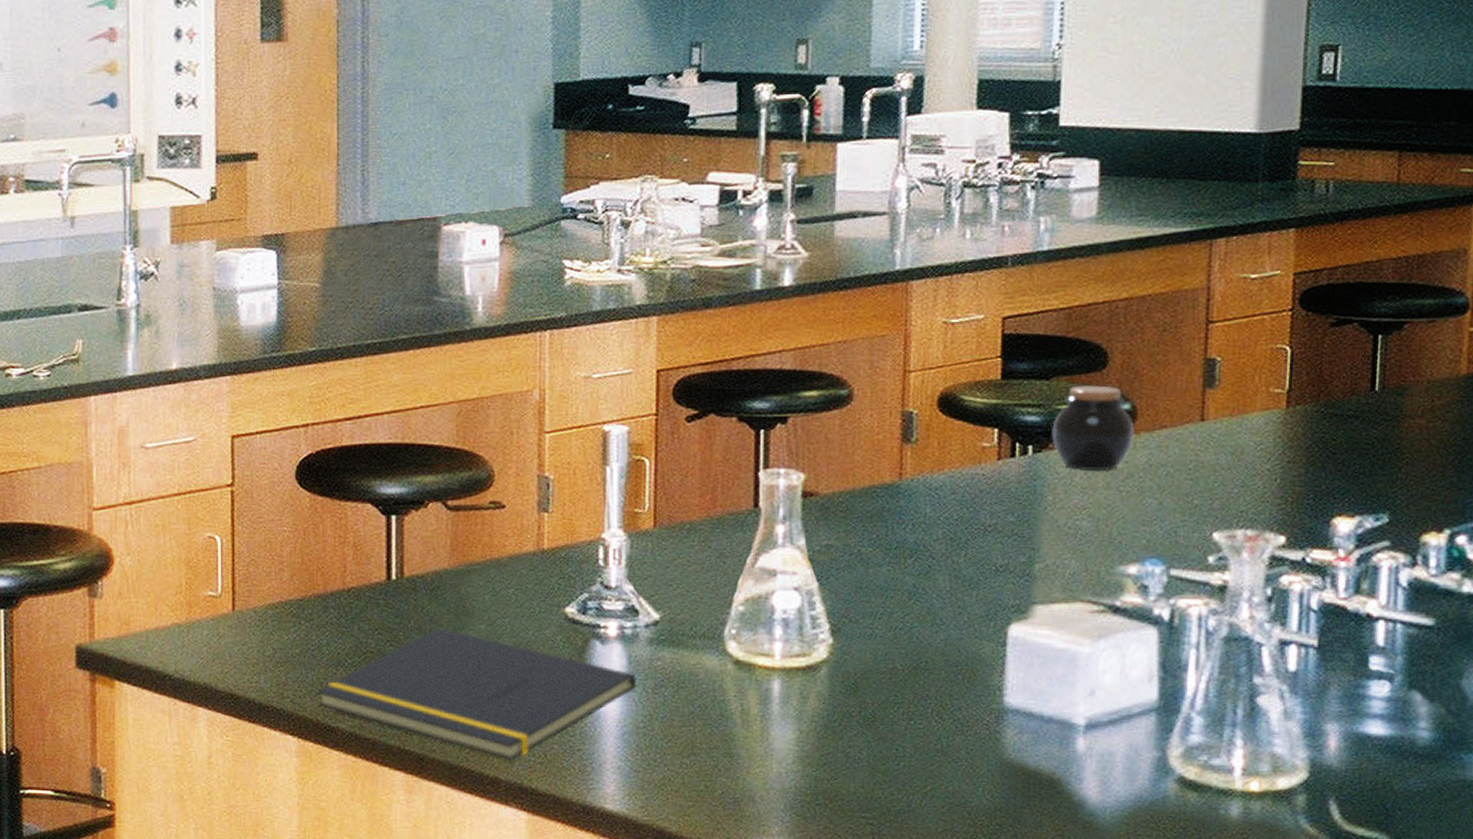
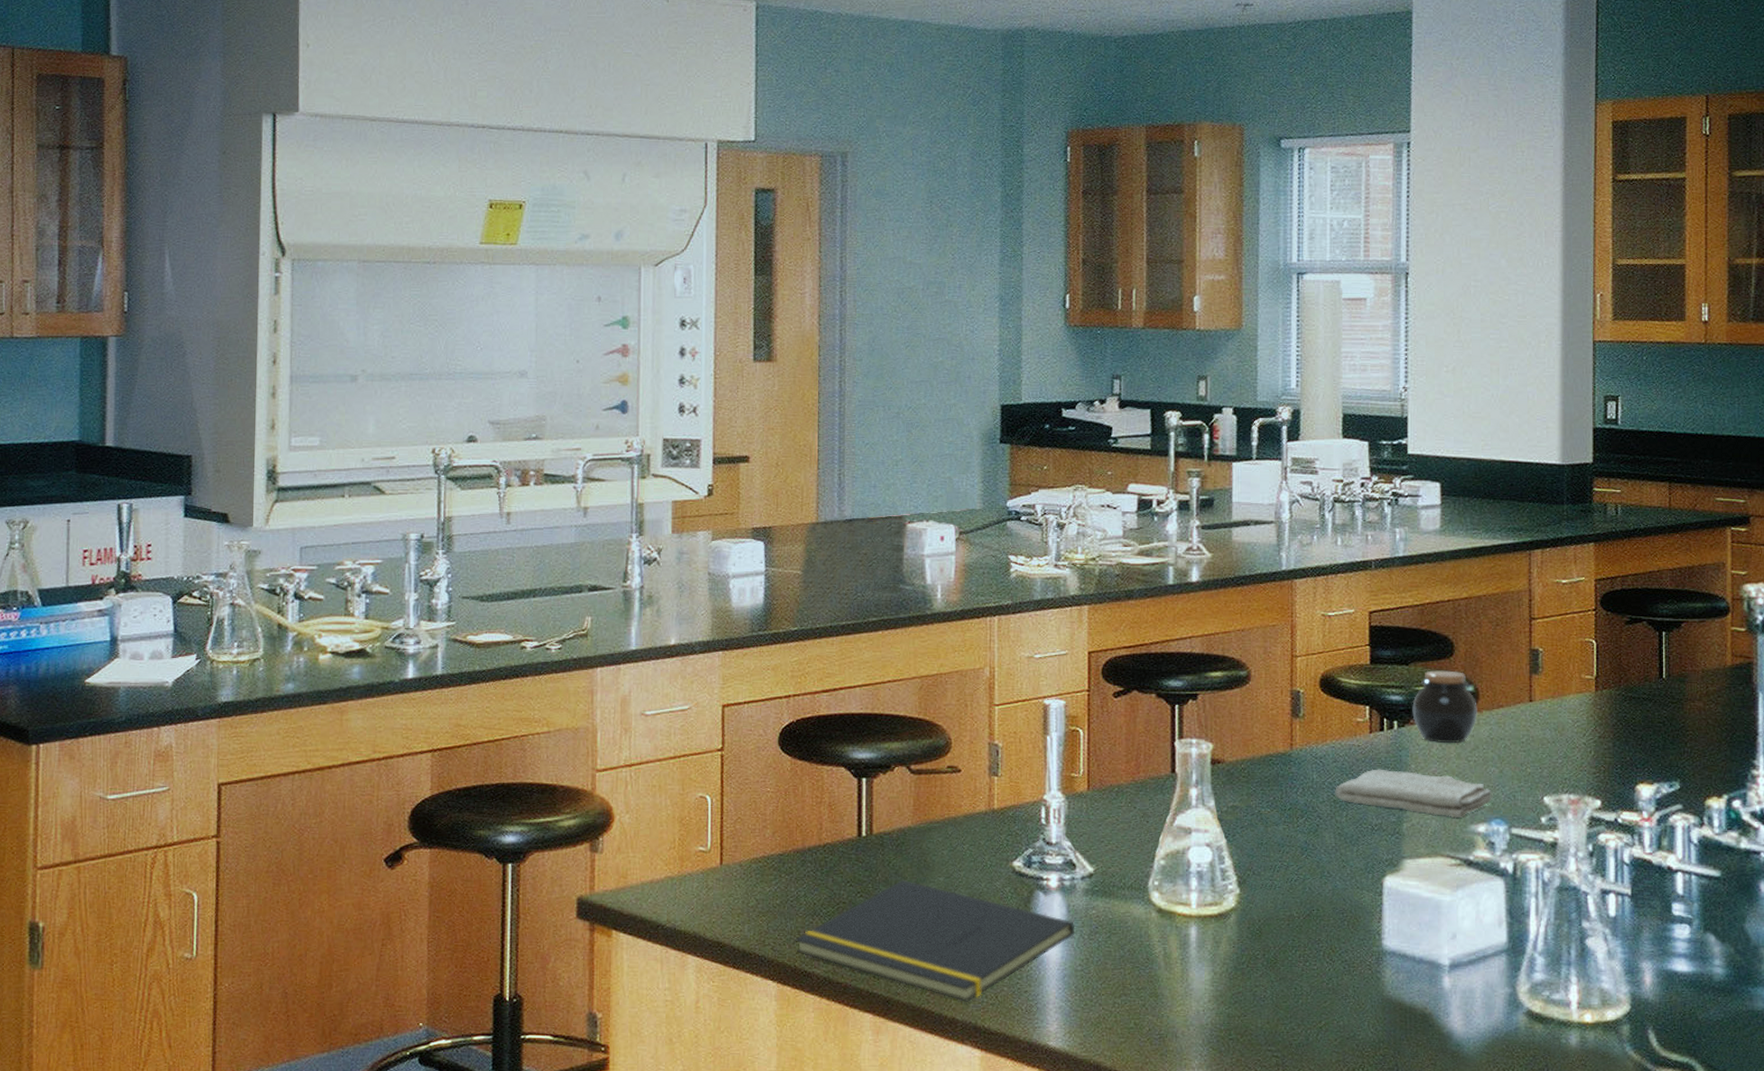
washcloth: none [952,501,1148,558] -> present [1335,769,1492,819]

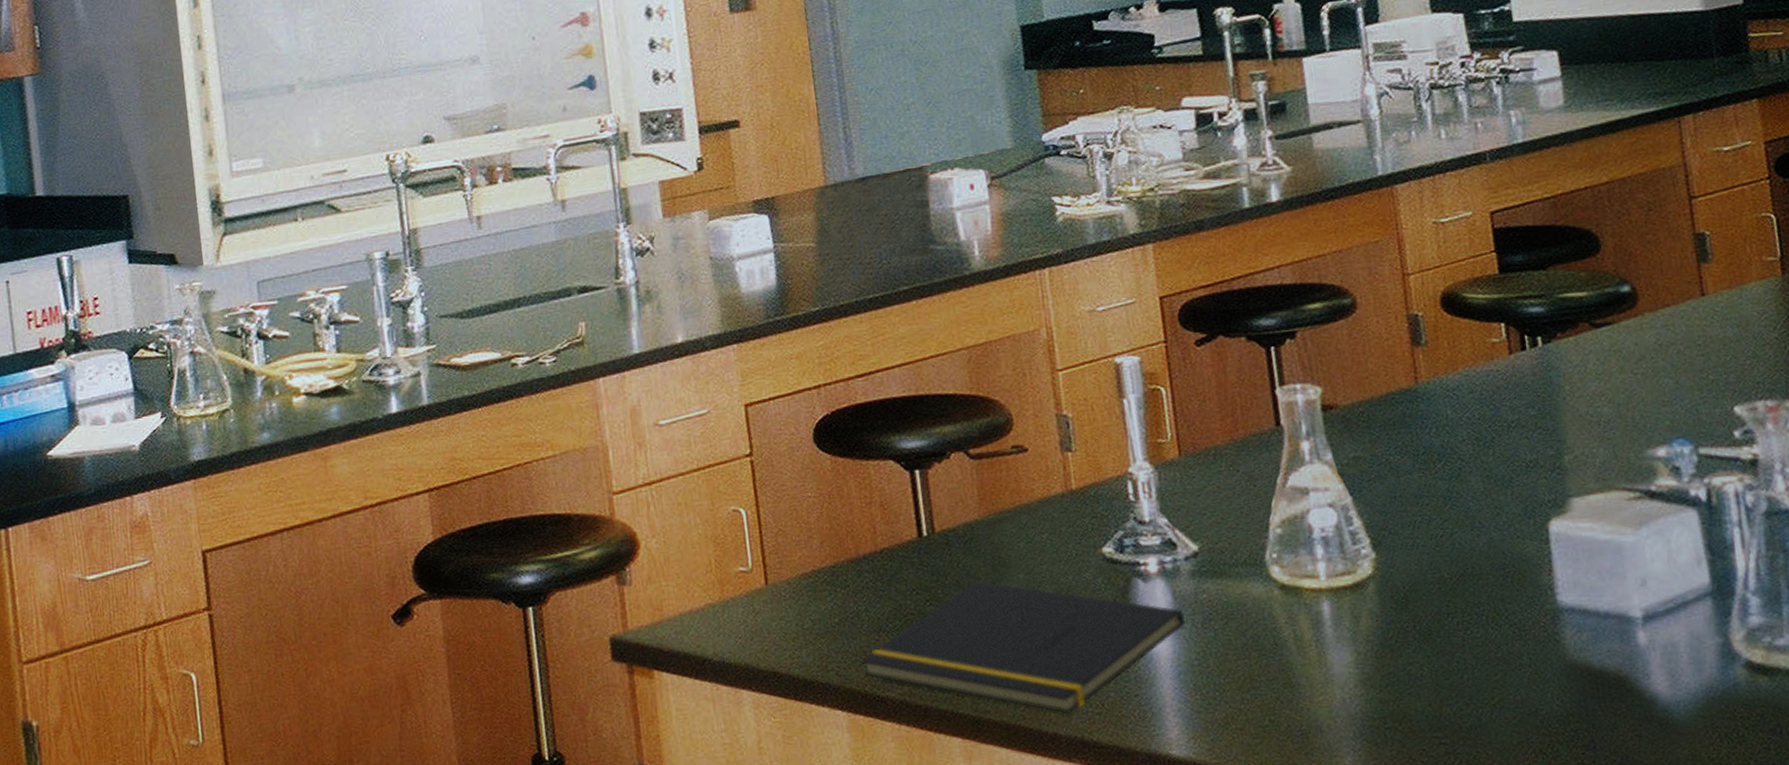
washcloth: present [1335,769,1492,819] -> none [1475,393,1670,444]
jar: present [1412,670,1477,744] -> none [1556,269,1639,357]

